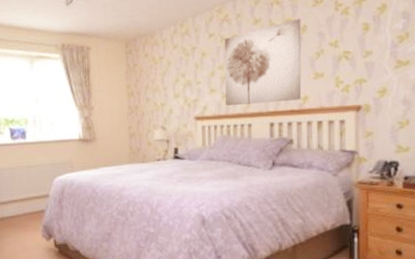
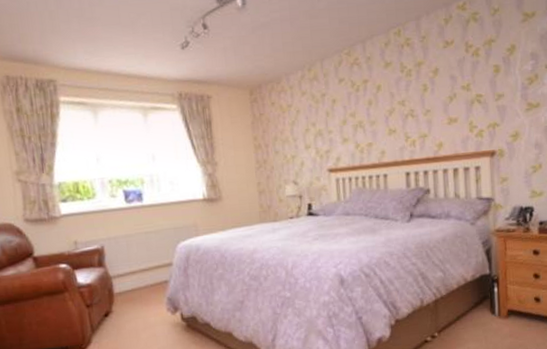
wall art: present [224,18,302,106] -> none [355,60,436,157]

